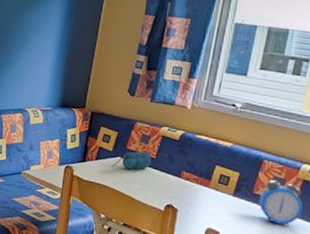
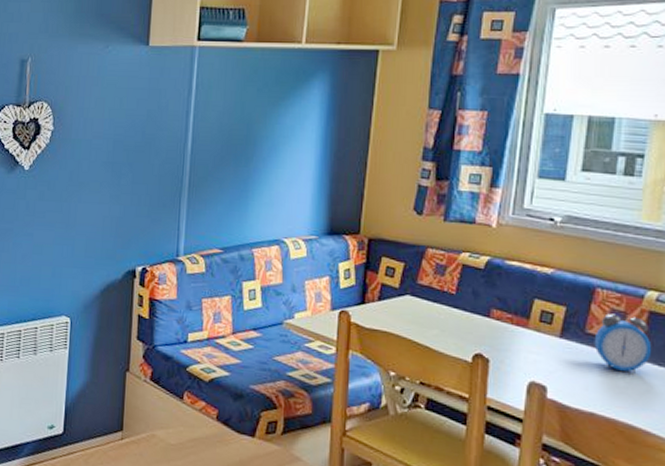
pencil case: present [112,151,152,170] -> none [400,285,451,311]

